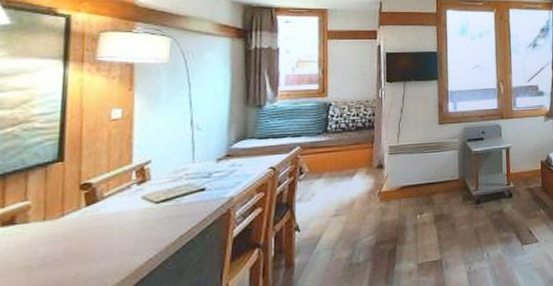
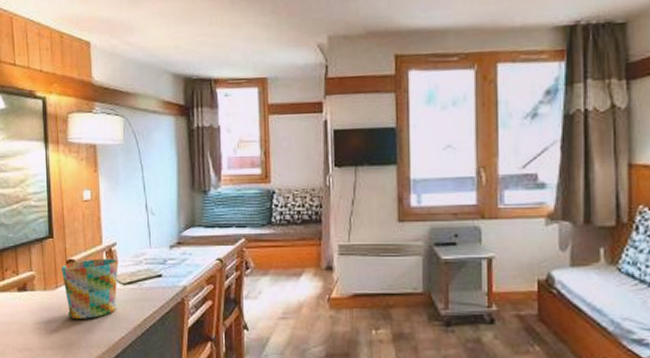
mug: none [71,177,152,248] -> present [61,258,119,319]

